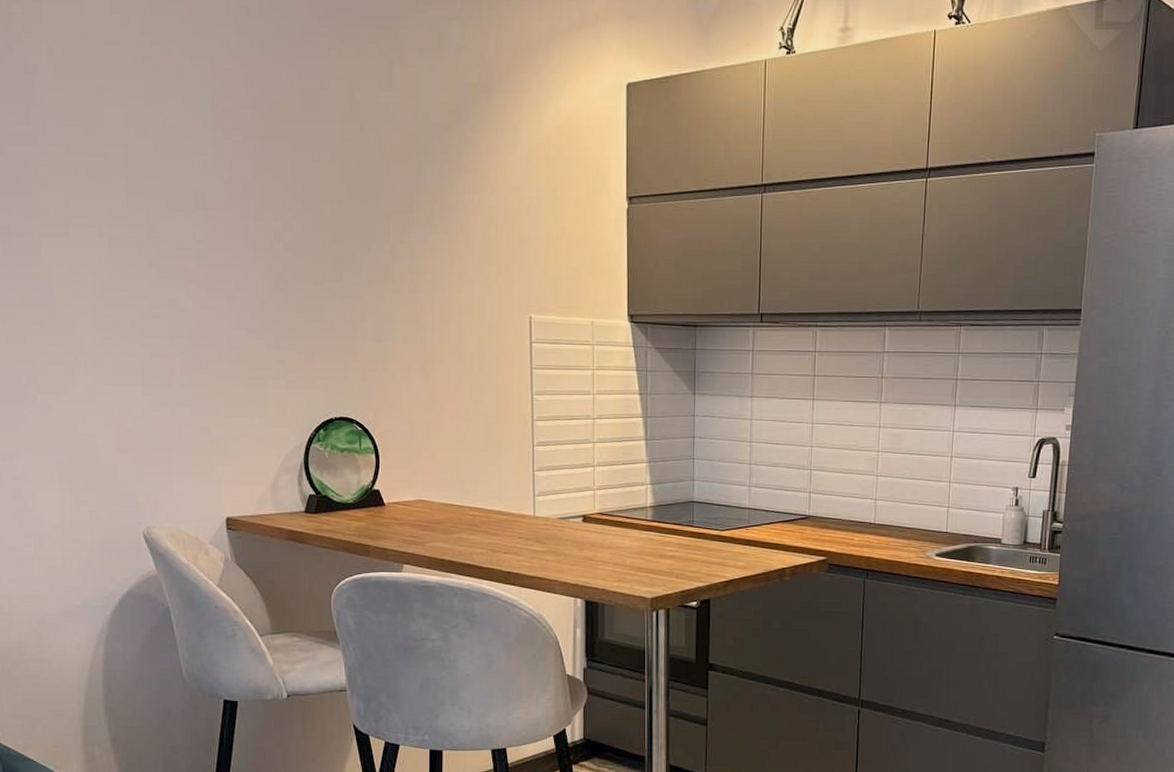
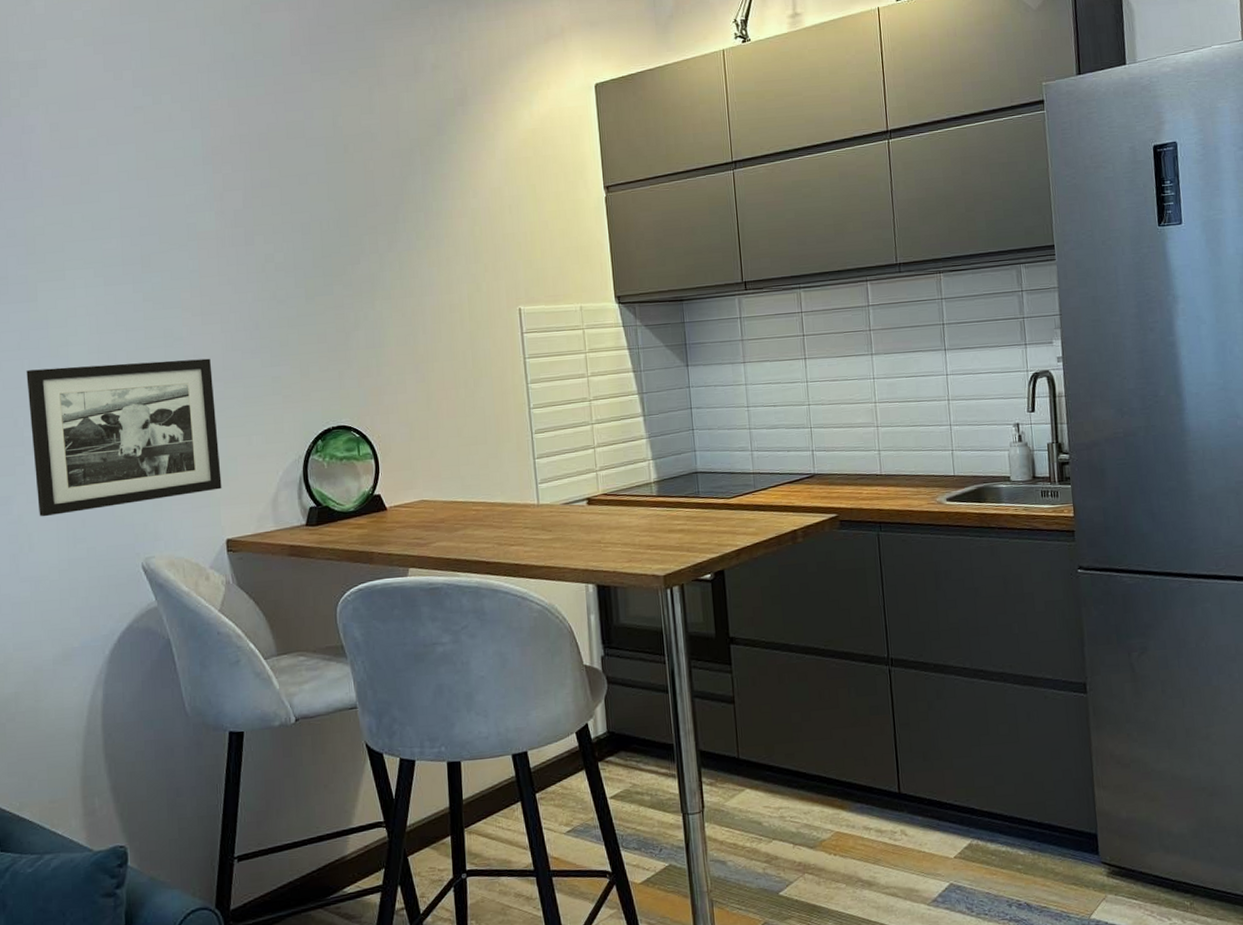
picture frame: none [29,327,223,476] -> present [26,358,222,517]

